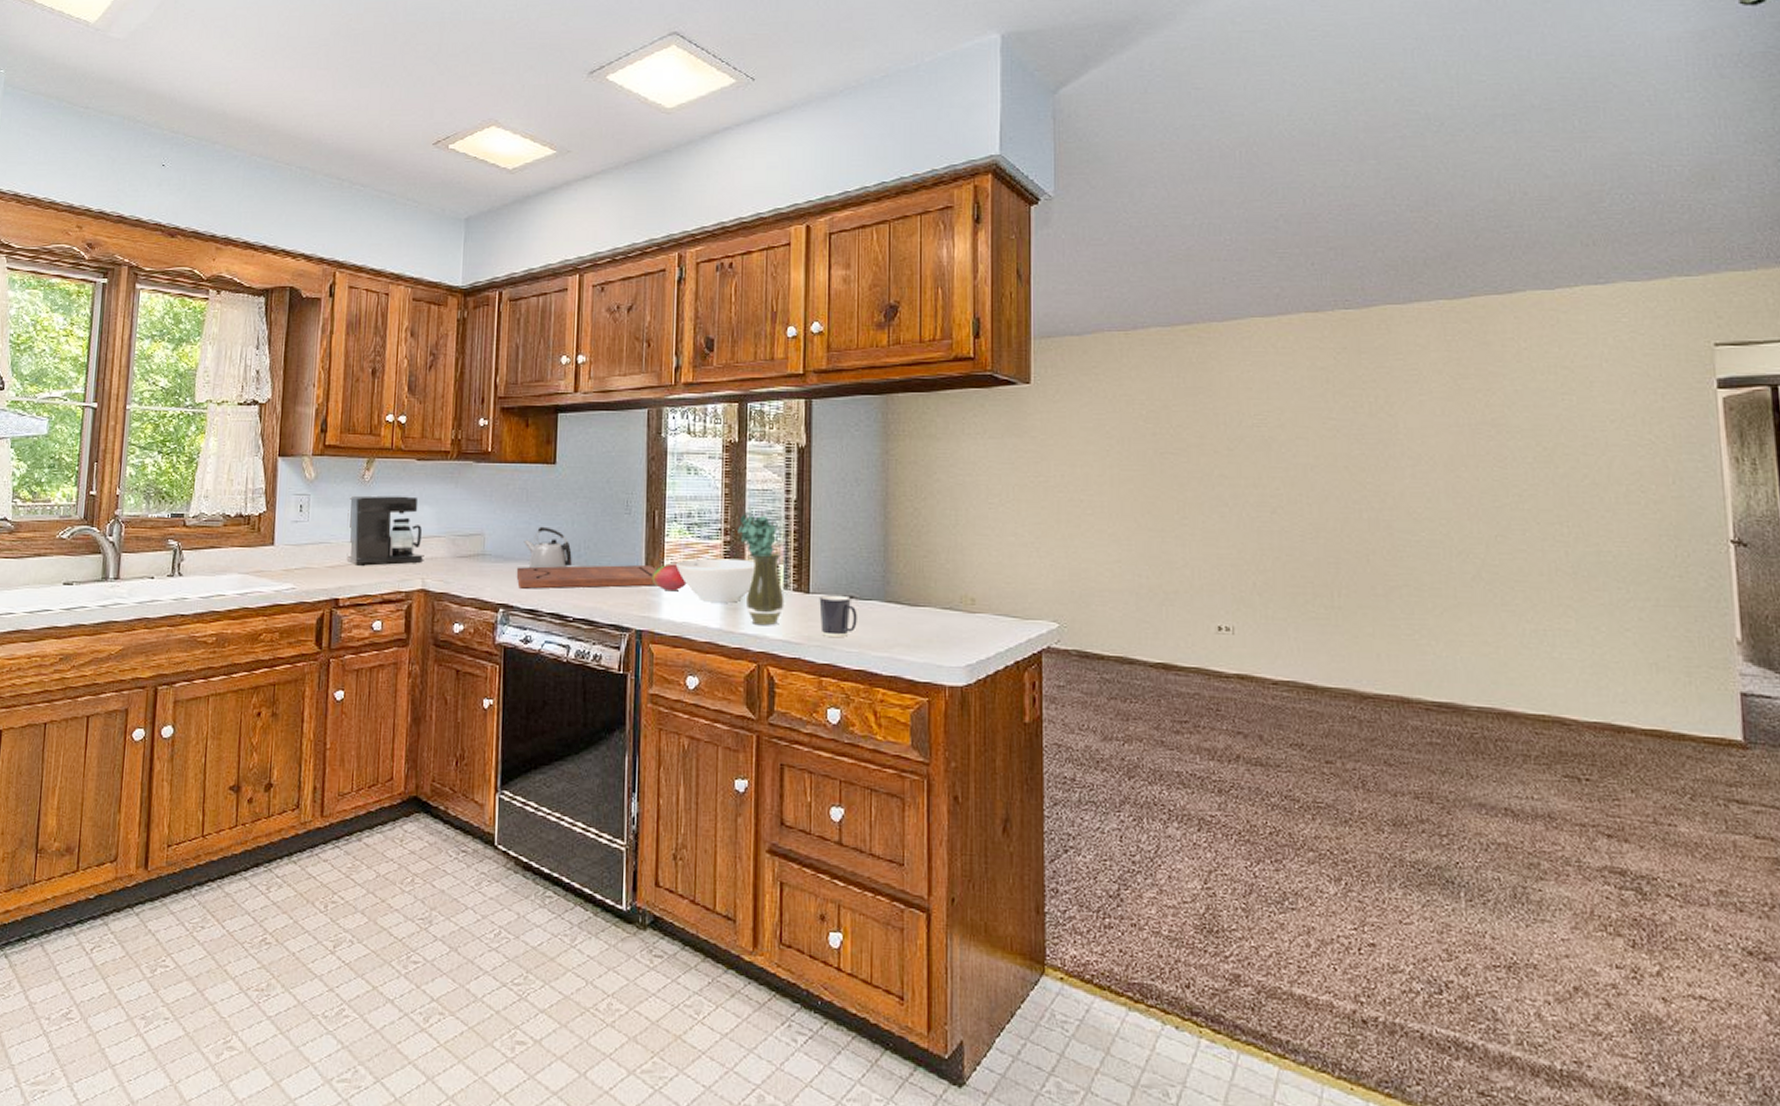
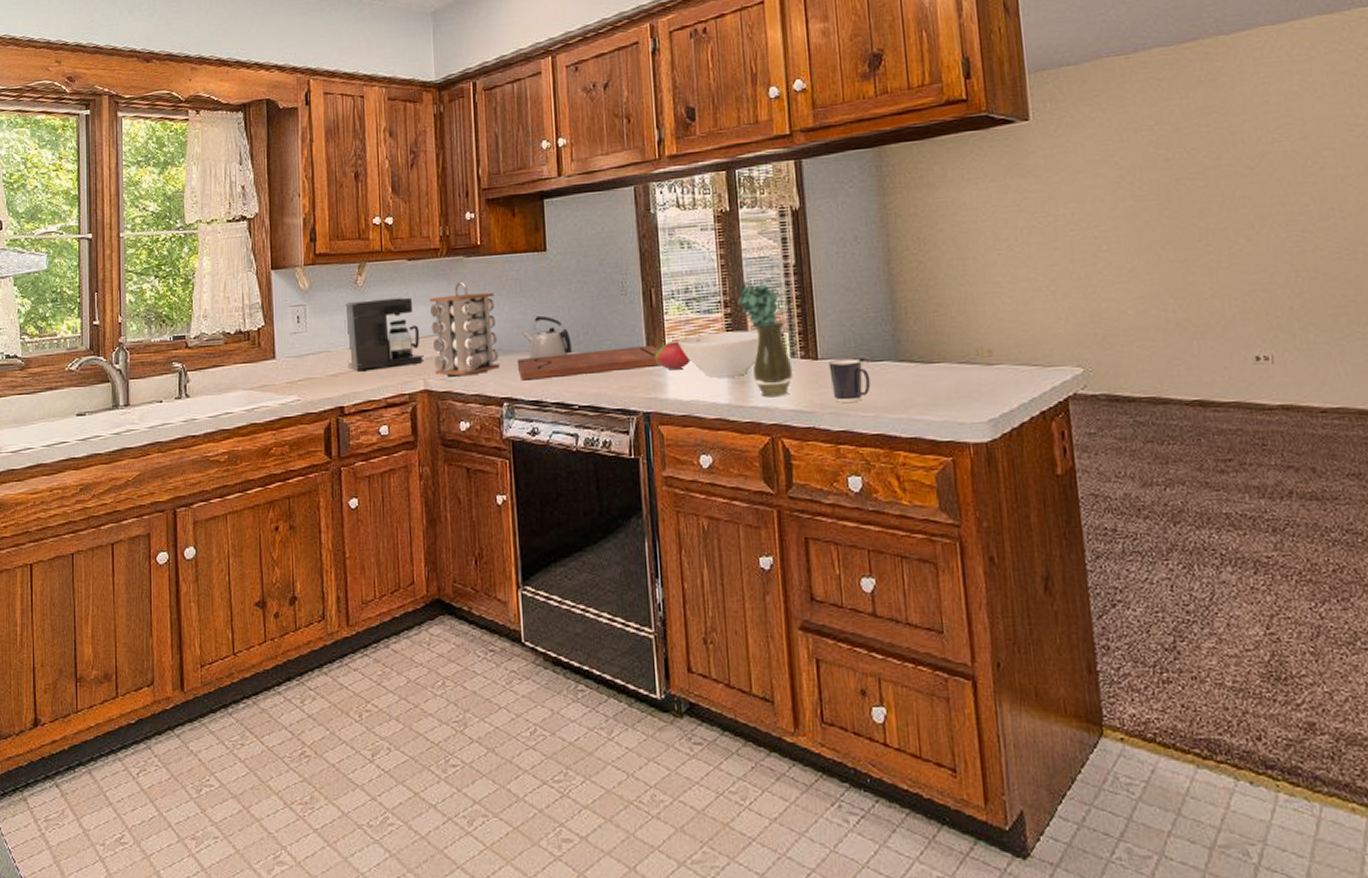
spice rack: none [433,485,500,579] -> present [429,281,501,377]

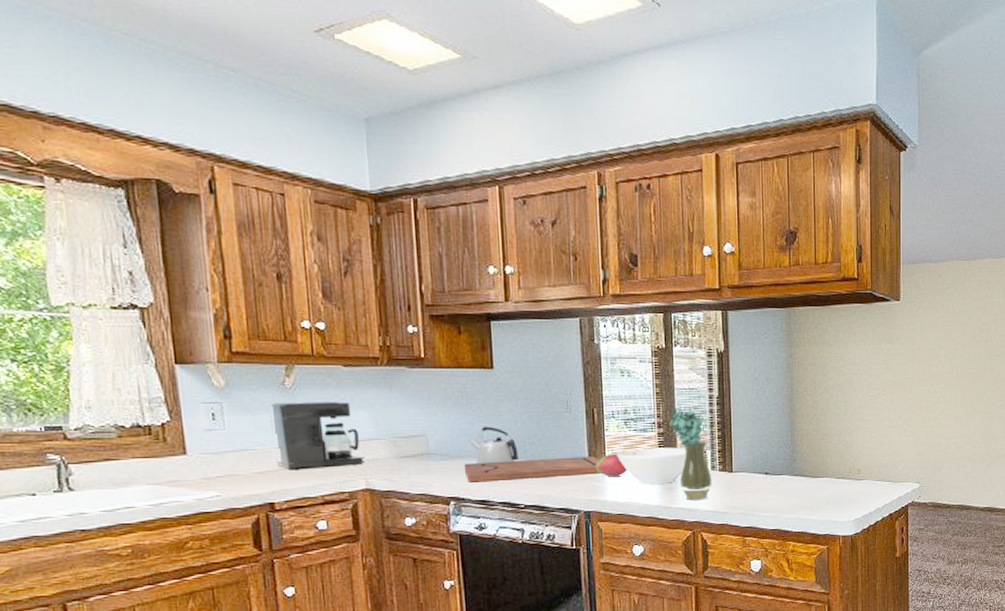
spice rack: present [429,281,501,377] -> none [369,390,447,478]
mug: present [828,358,871,404] -> none [741,472,772,506]

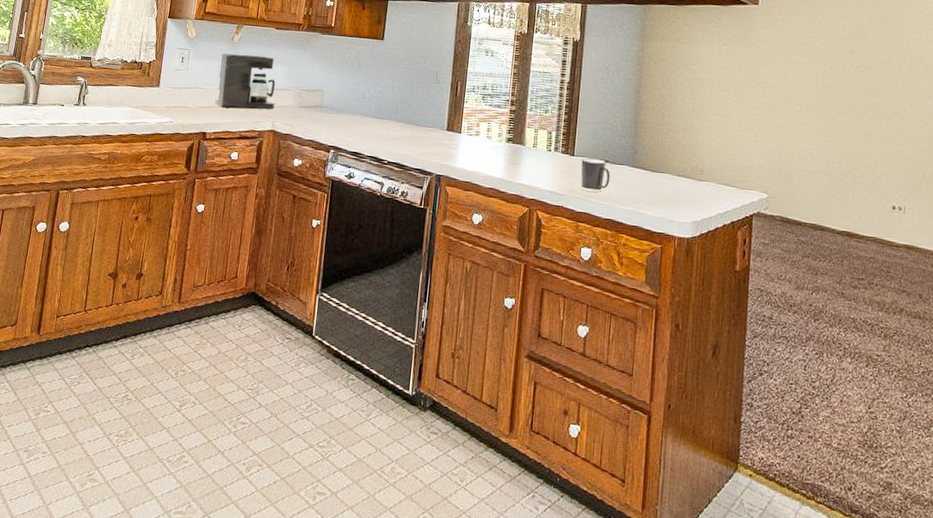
cutting board: present [463,455,600,483] -> none [346,118,456,141]
kettle: present [468,426,518,465] -> none [353,88,391,122]
fruit: present [595,454,627,477] -> none [451,124,479,147]
bowl: present [617,447,686,484] -> none [471,122,533,159]
vase: present [669,405,712,501] -> none [521,86,554,179]
mug: none [741,472,772,506] -> present [580,158,610,193]

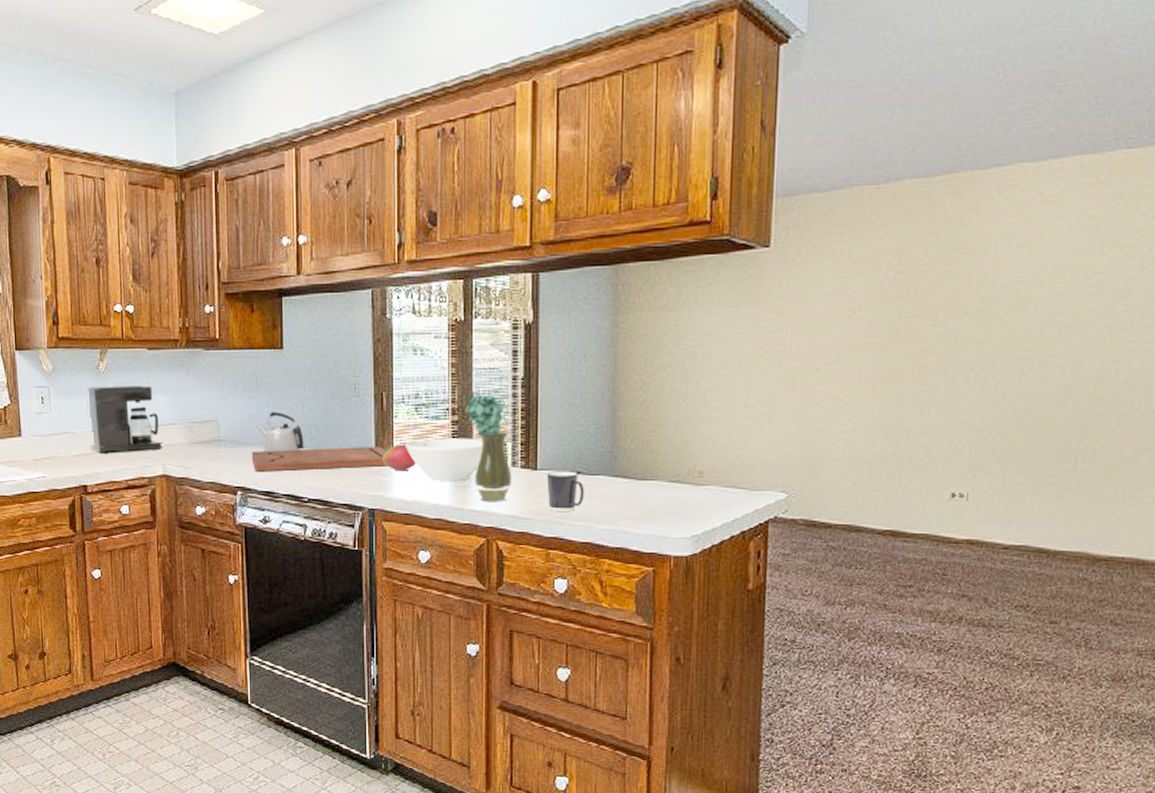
cutting board: none [346,118,456,141] -> present [251,446,386,472]
kettle: none [353,88,391,122] -> present [256,411,304,453]
fruit: none [451,124,479,147] -> present [382,444,416,471]
bowl: none [471,122,533,159] -> present [405,438,483,481]
vase: none [521,86,554,179] -> present [465,388,512,502]

